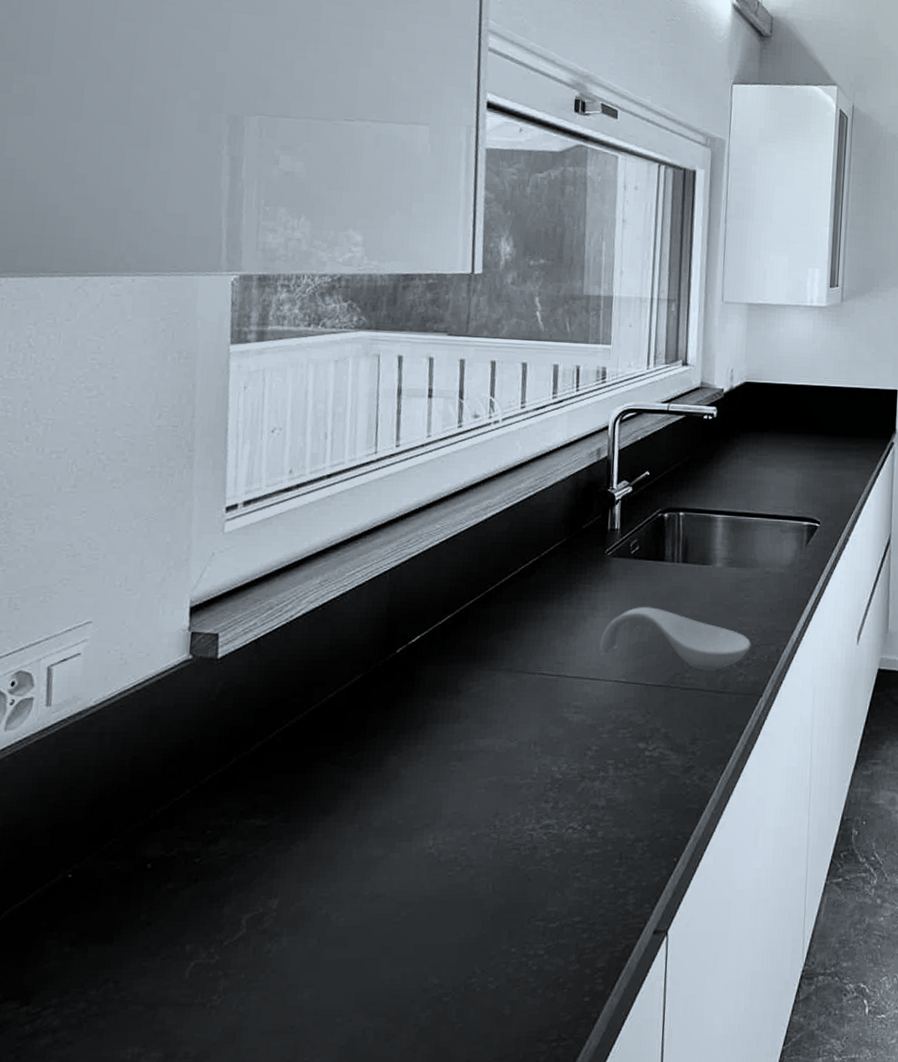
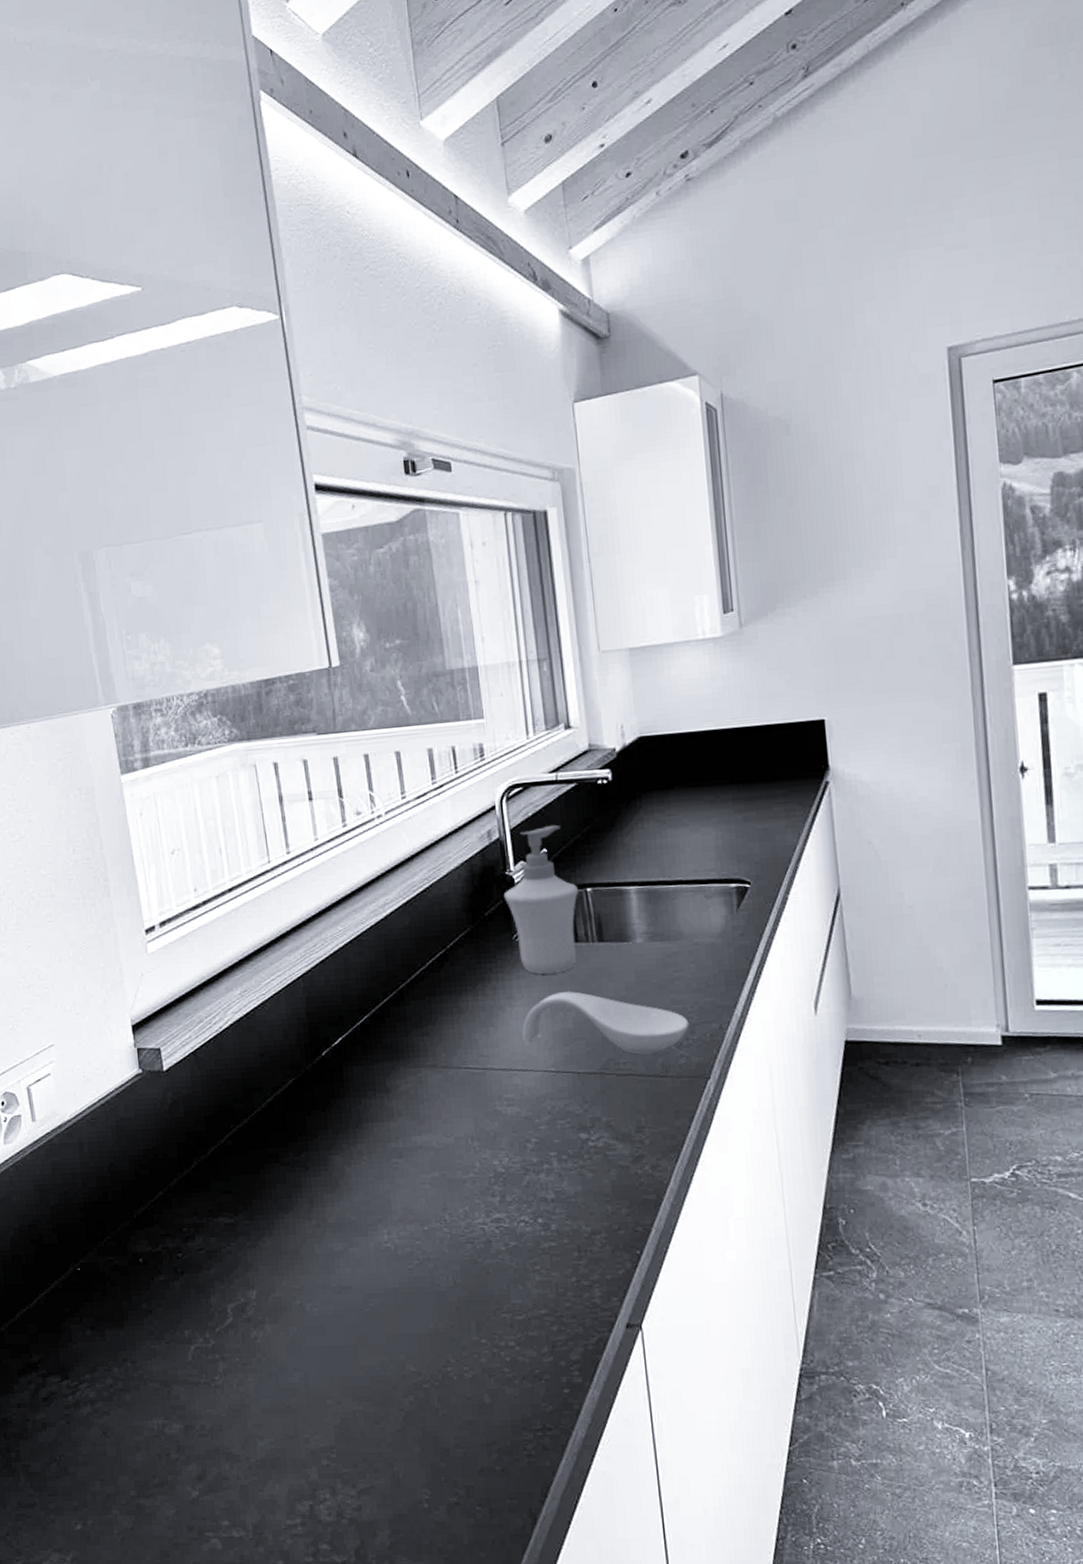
soap bottle: none [603,450,673,588] -> present [503,825,579,974]

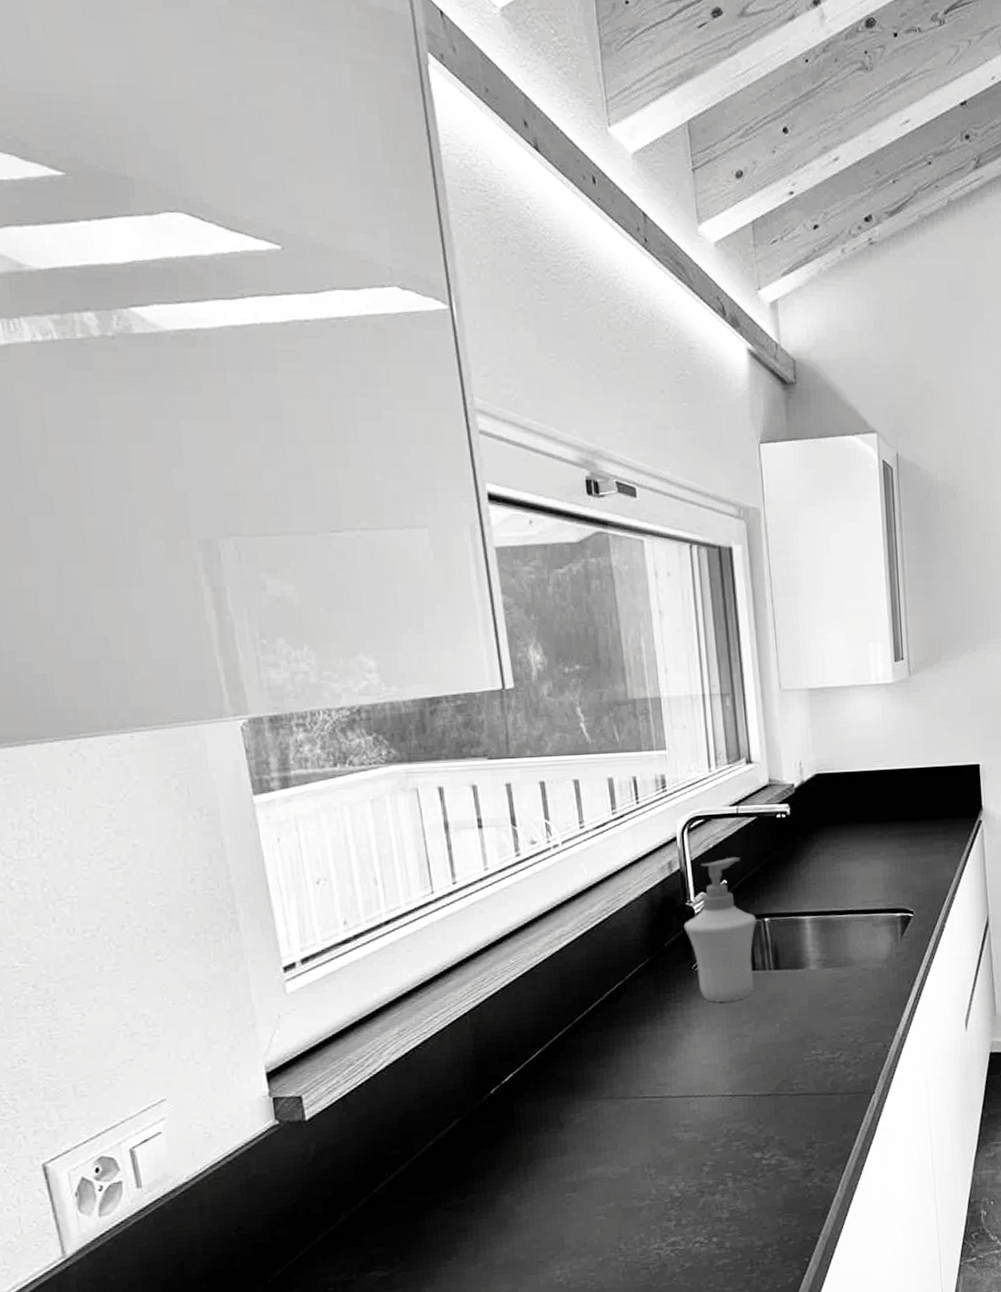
spoon rest: present [522,991,689,1054] -> none [700,1018,857,1075]

